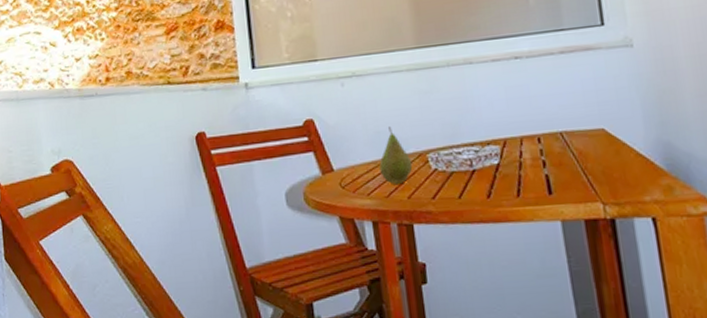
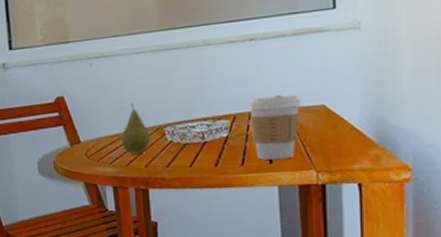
coffee cup: none [519,117,578,191] -> present [248,95,301,160]

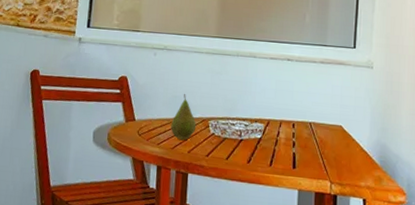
coffee cup: present [248,95,301,160] -> none [280,109,323,167]

